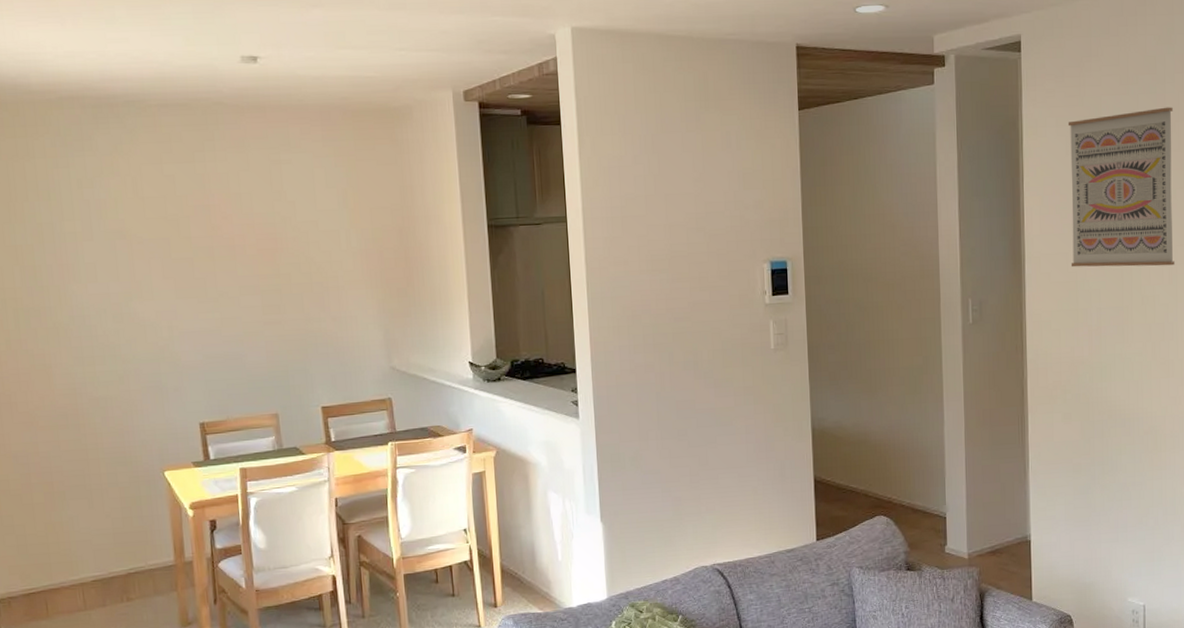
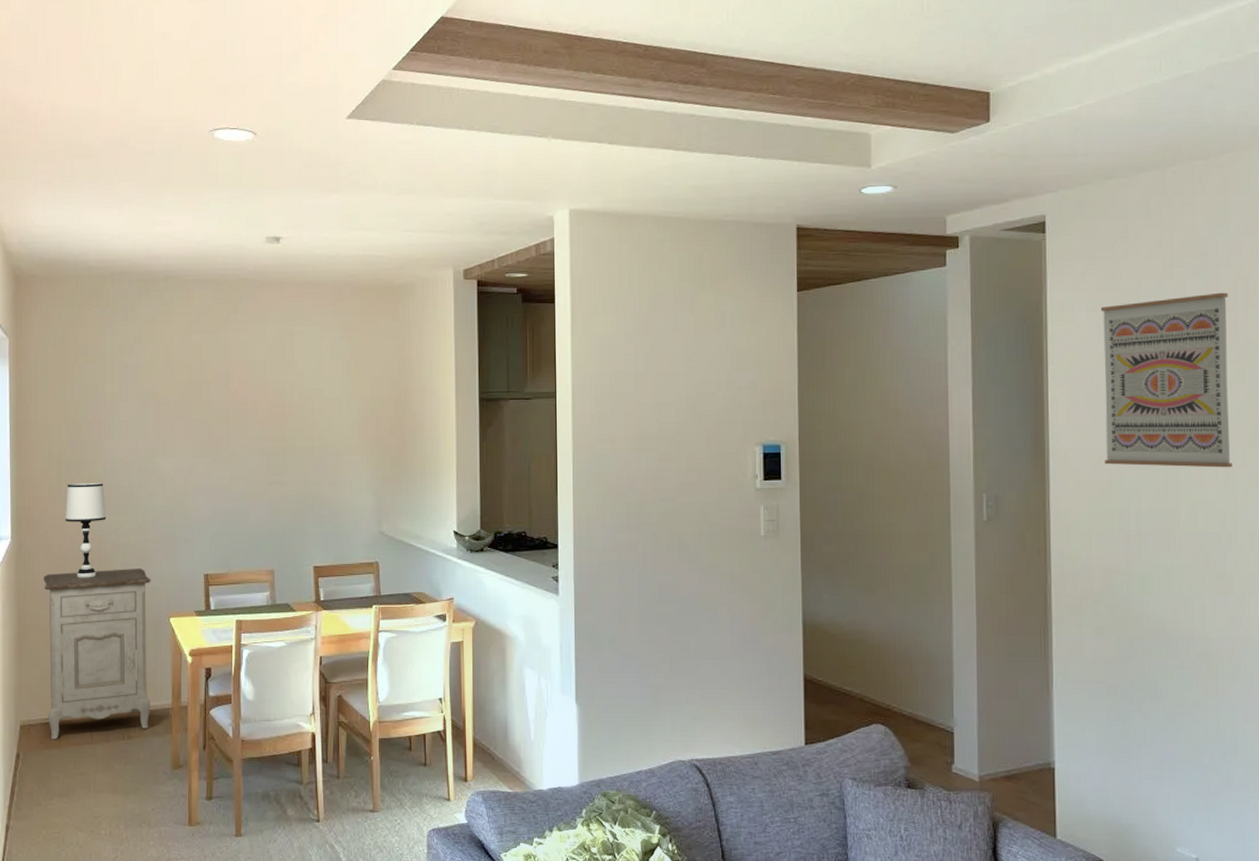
nightstand: none [10,422,151,611] -> present [44,569,151,740]
table lamp: none [28,332,80,437] -> present [65,482,106,578]

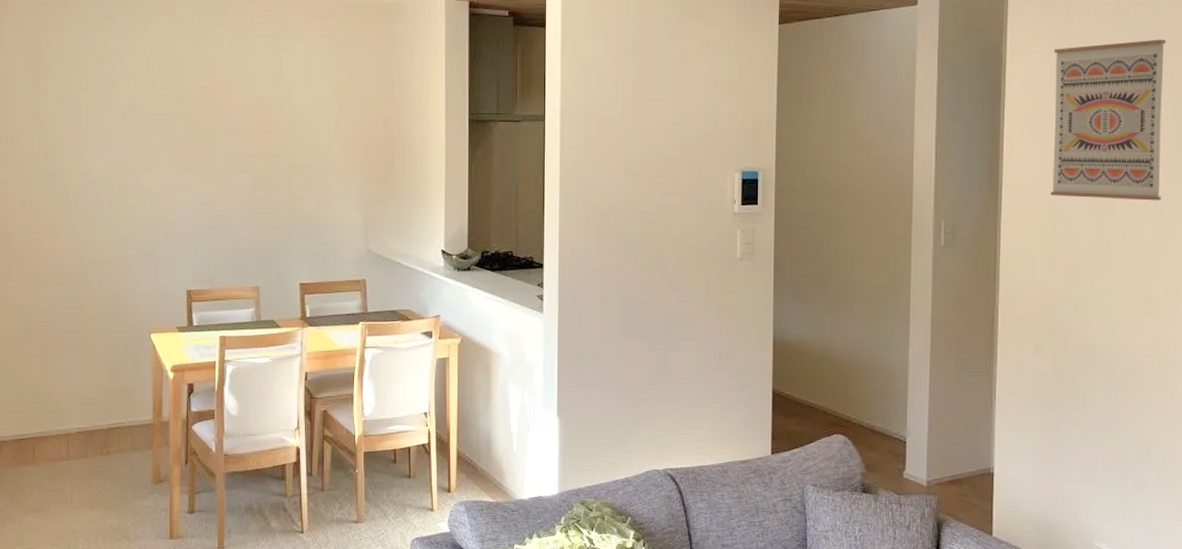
nightstand: present [44,569,151,740] -> none [16,284,131,457]
table lamp: present [65,482,106,578] -> none [39,195,83,293]

